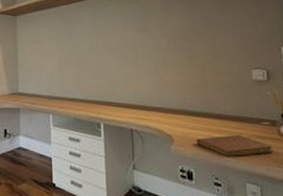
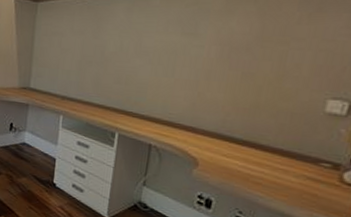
notebook: present [196,135,274,157] -> none [225,167,326,199]

